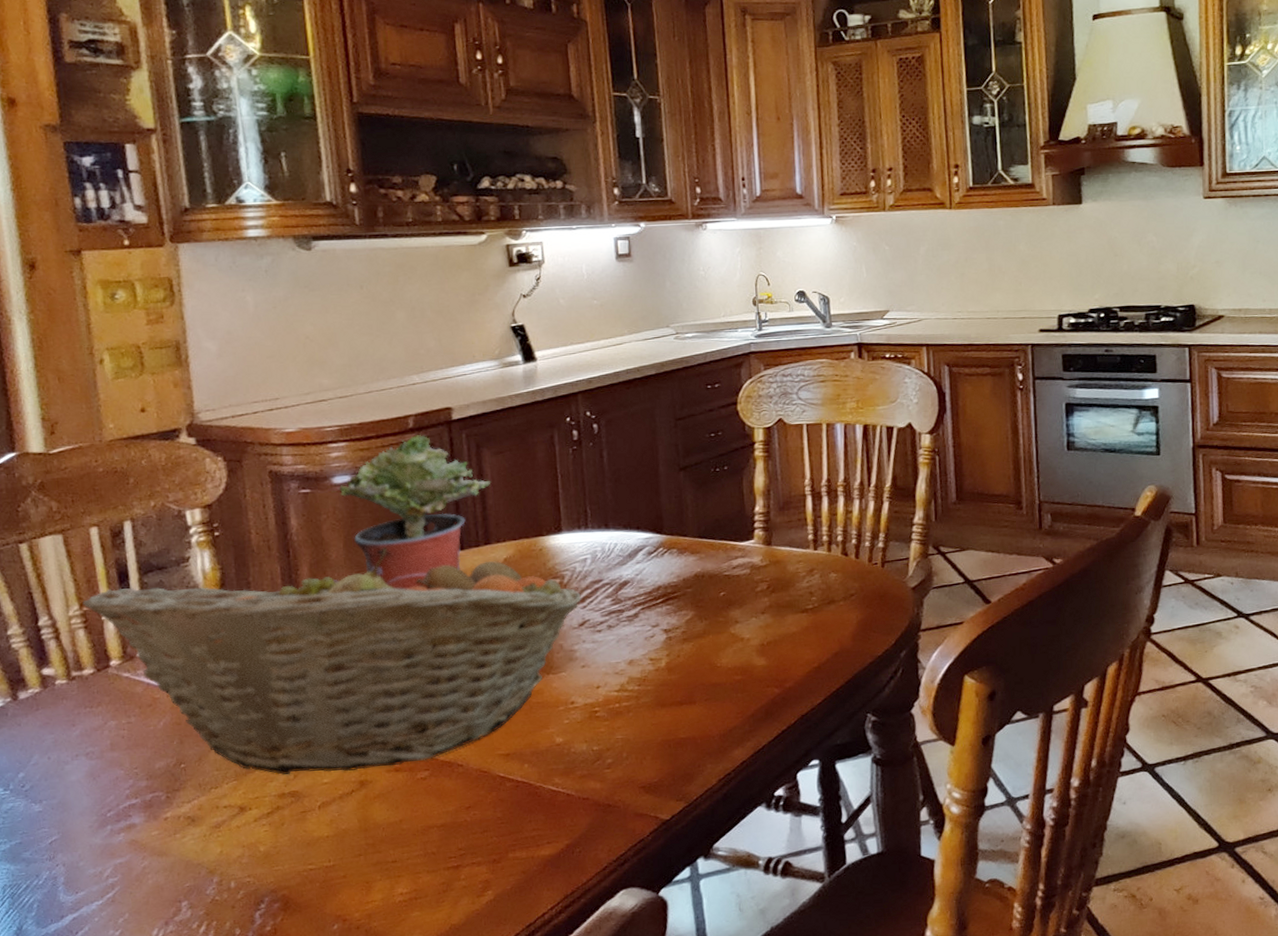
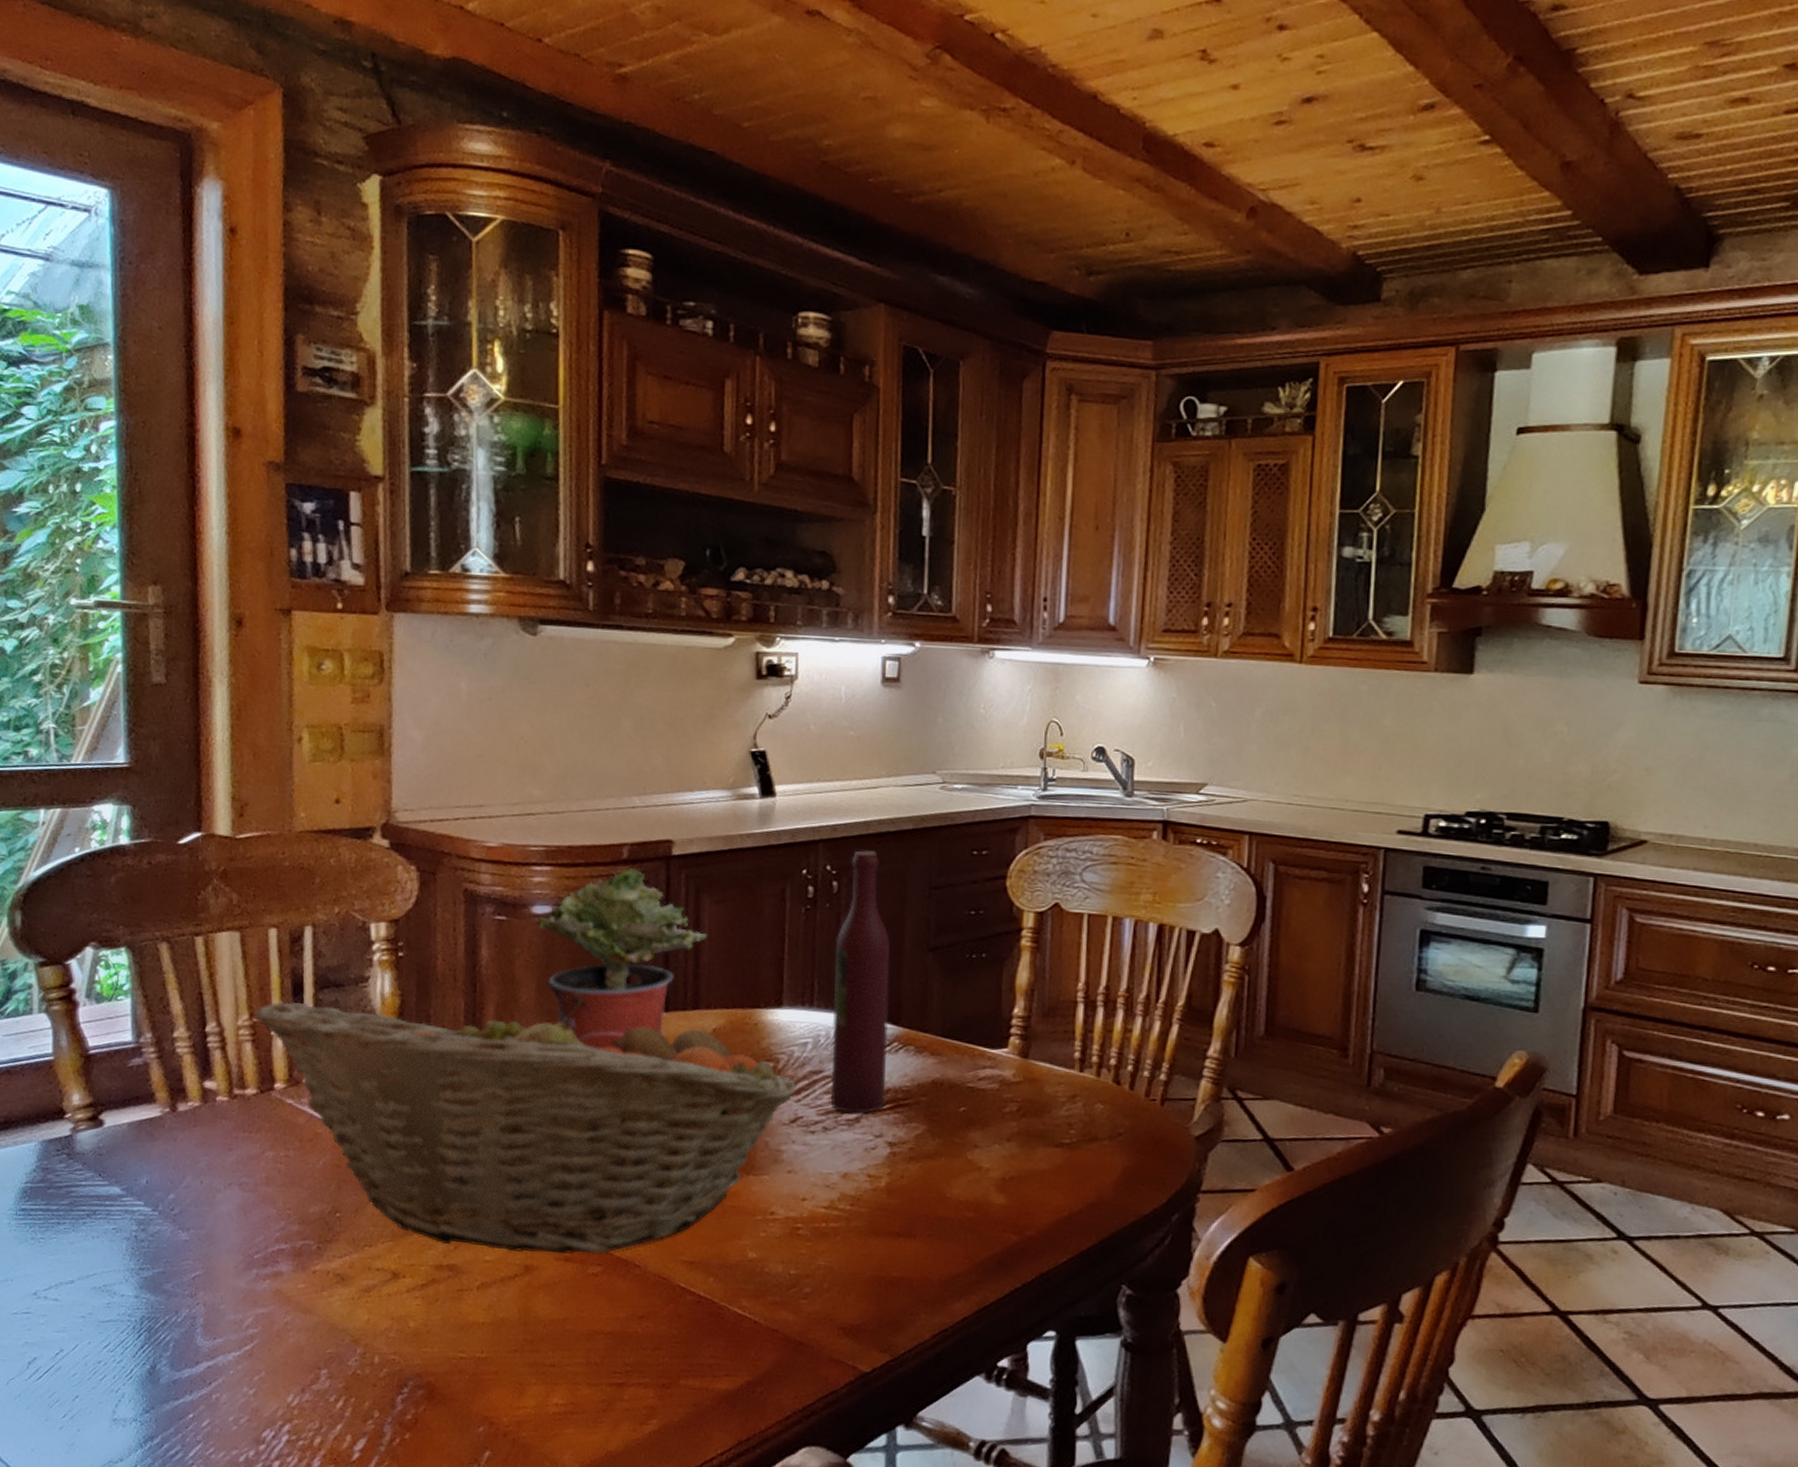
wine bottle: none [601,395,658,612] -> present [831,850,890,1114]

